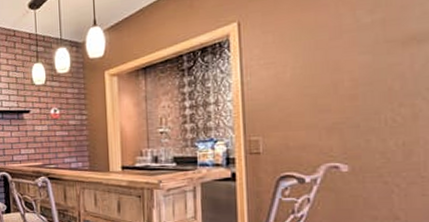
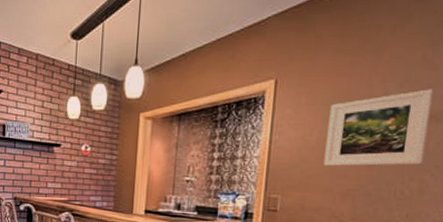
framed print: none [300,11,411,102] -> present [323,89,433,166]

